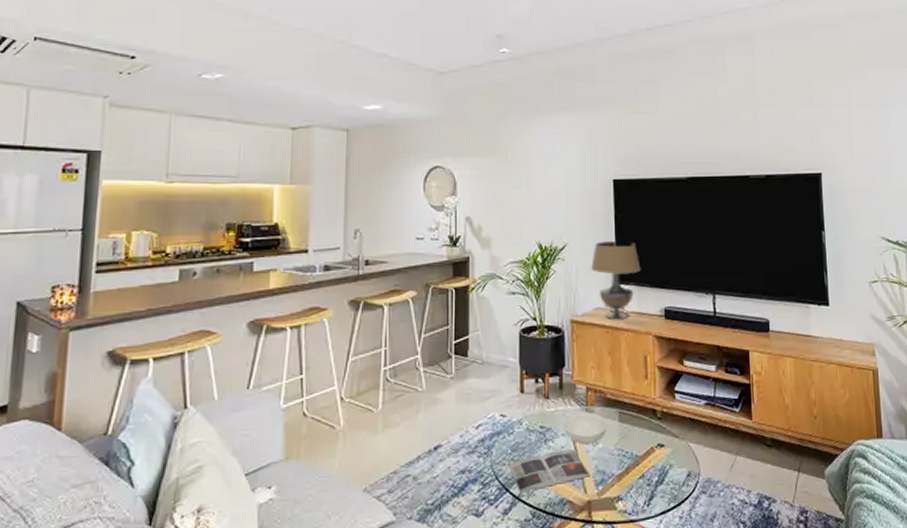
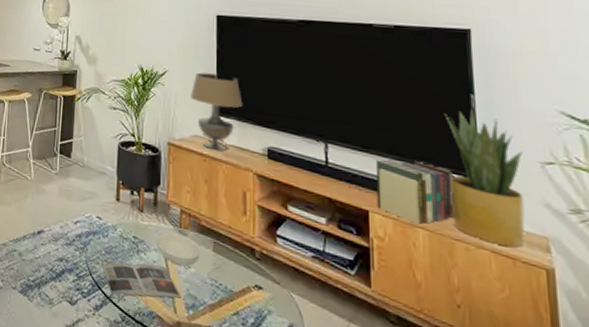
books: none [753,297,811,355] -> present [375,160,455,225]
planter: none [803,244,859,359] -> present [444,108,525,249]

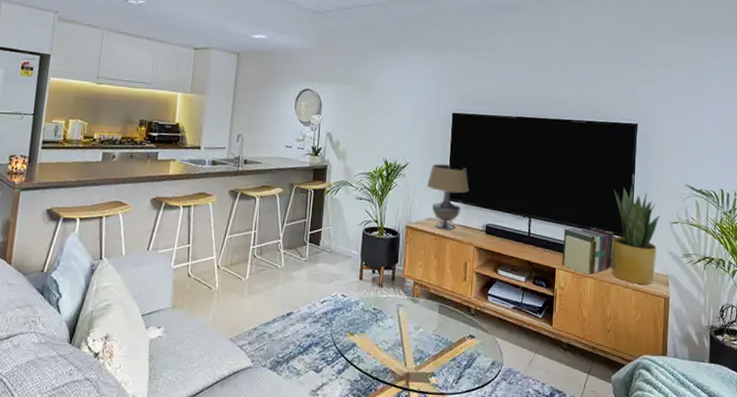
magazine: present [102,262,181,299] -> none [345,329,411,359]
bowl: present [156,232,202,266] -> none [392,301,429,328]

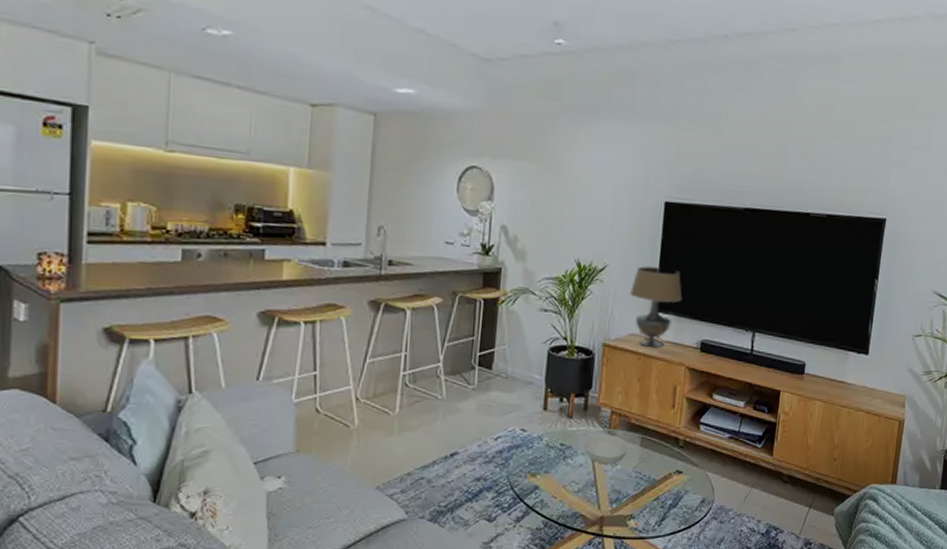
bowl: none [392,301,429,328] -> present [583,434,629,464]
books: present [562,227,616,276] -> none [788,342,851,398]
planter: present [611,185,660,285] -> none [843,292,903,407]

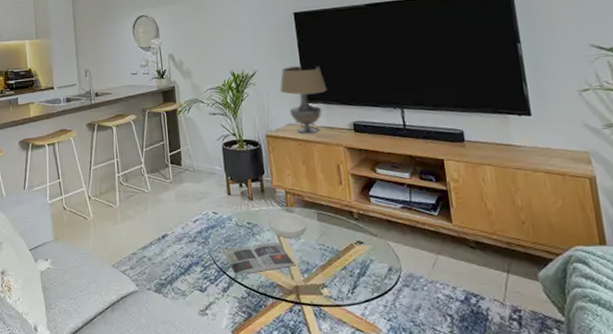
magazine: none [525,468,606,504] -> present [223,243,296,276]

